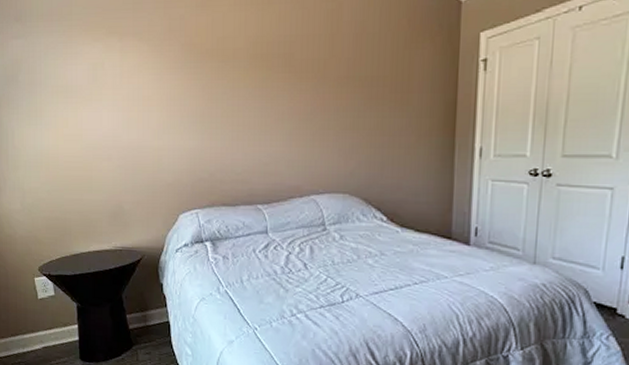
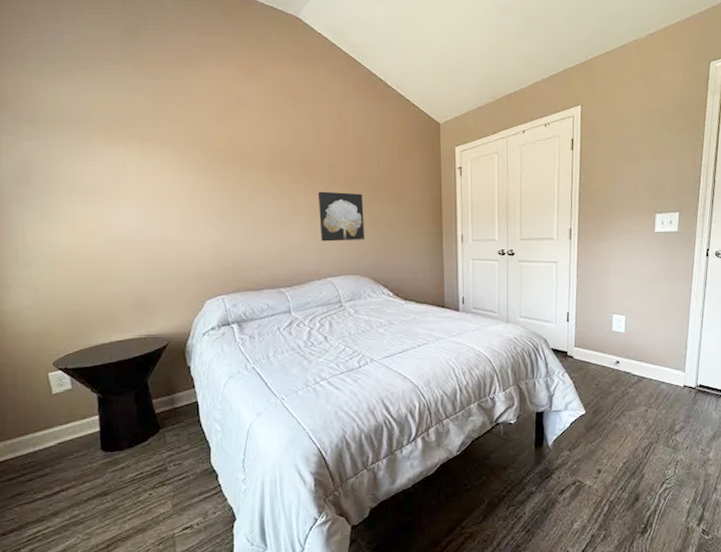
wall art: none [303,91,358,153] -> present [318,191,364,242]

